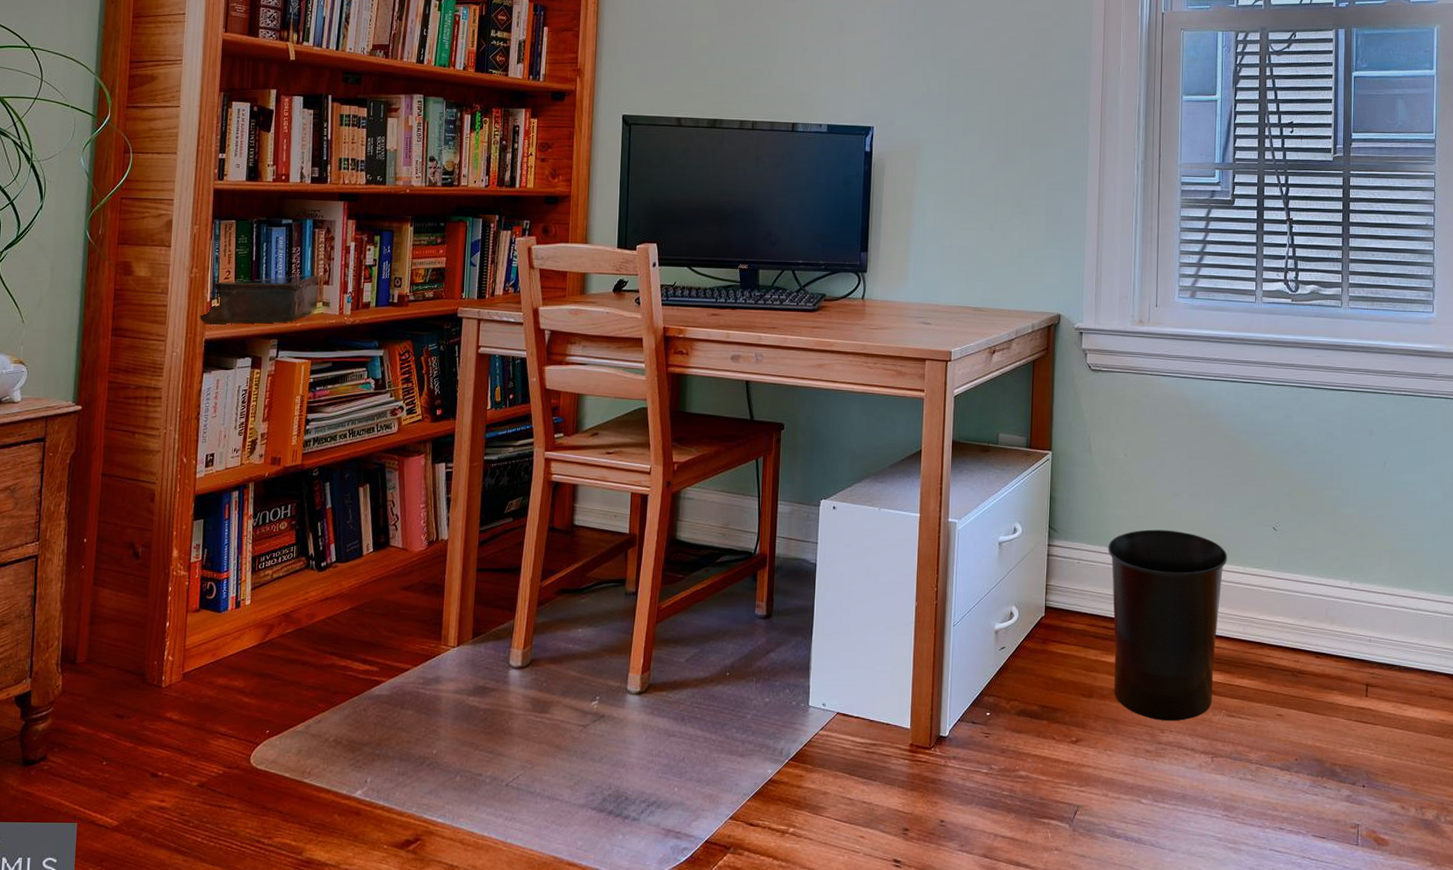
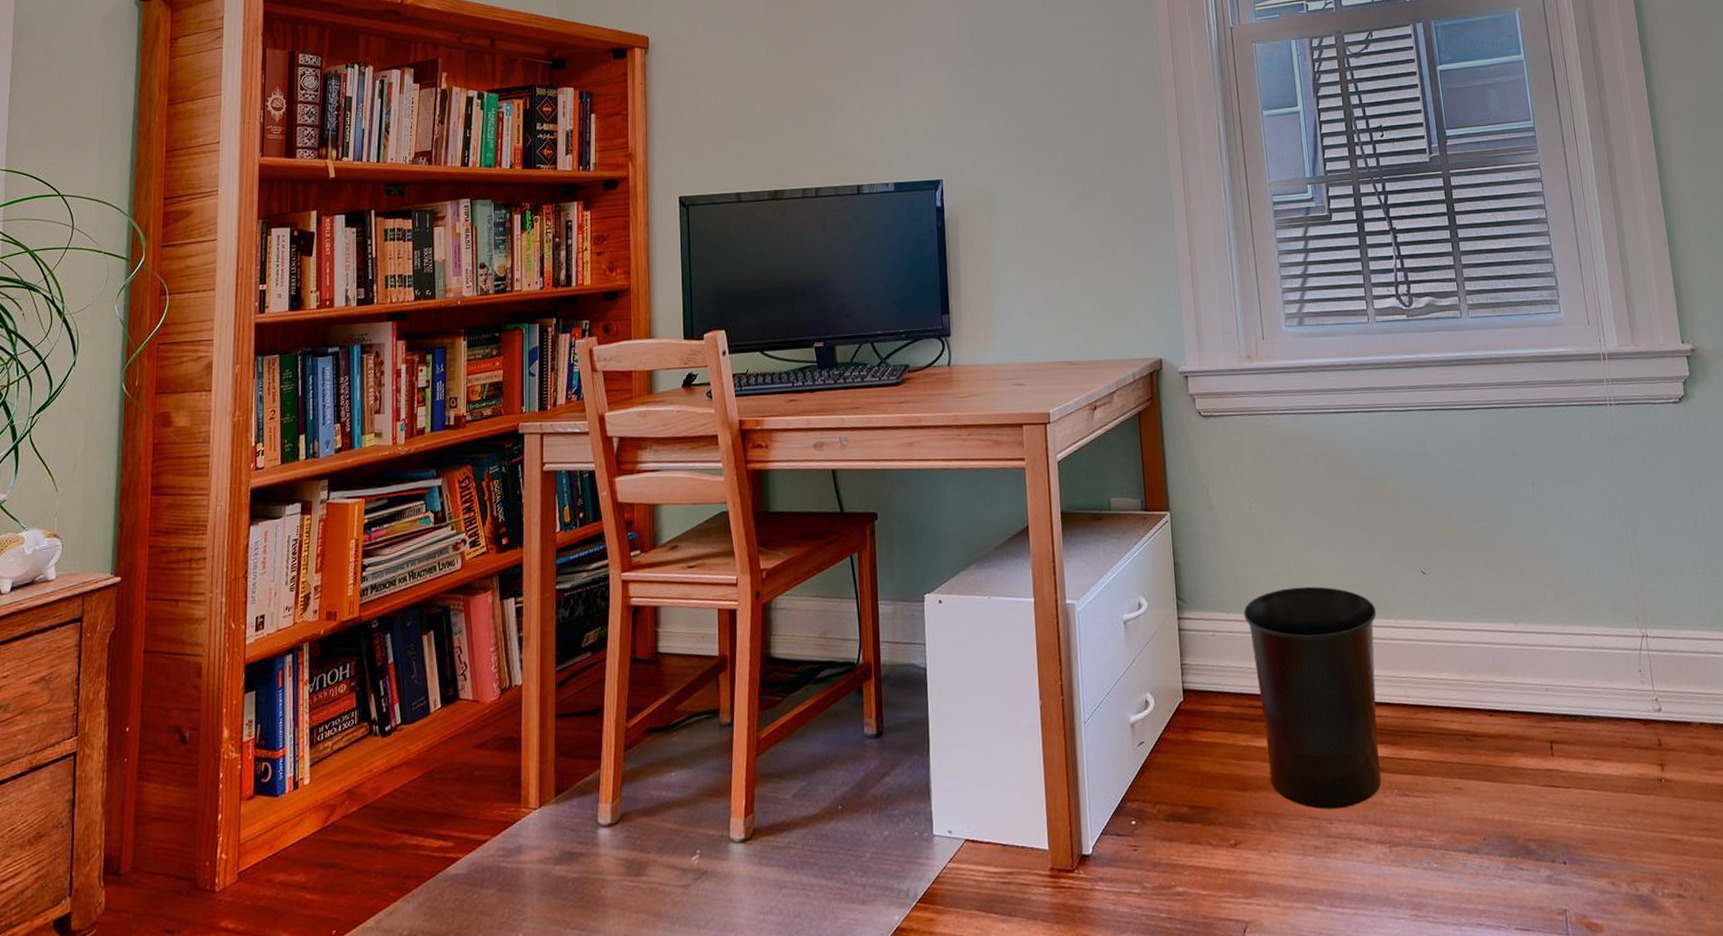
decorative box: present [200,274,320,325] -> none [244,404,370,471]

